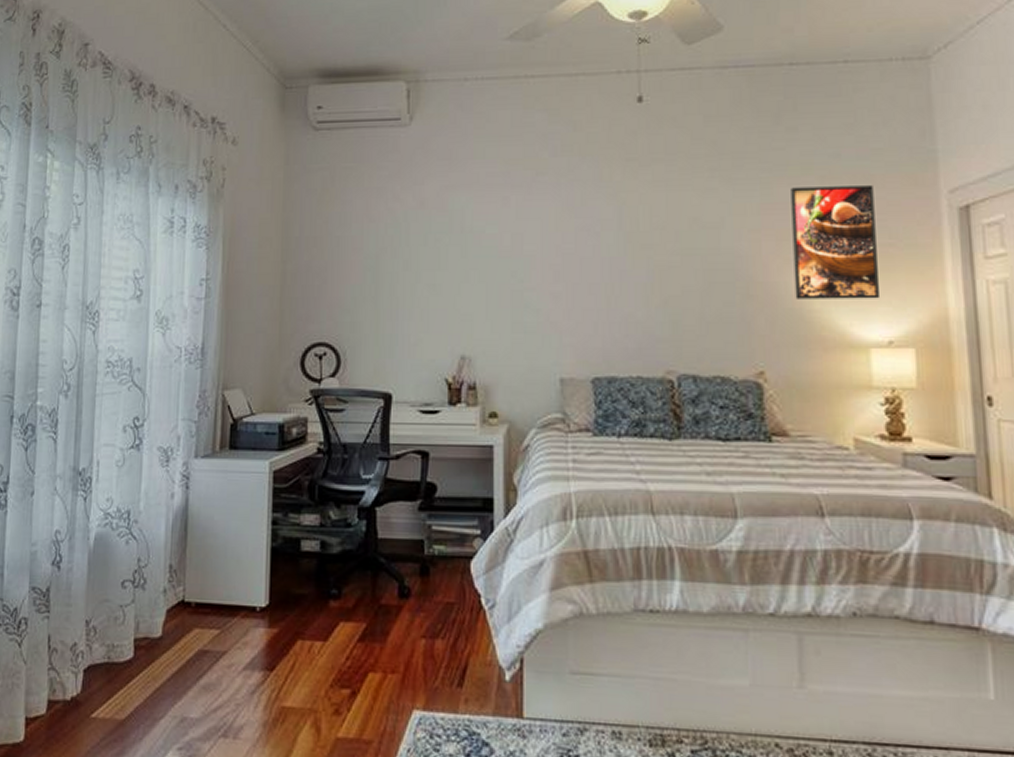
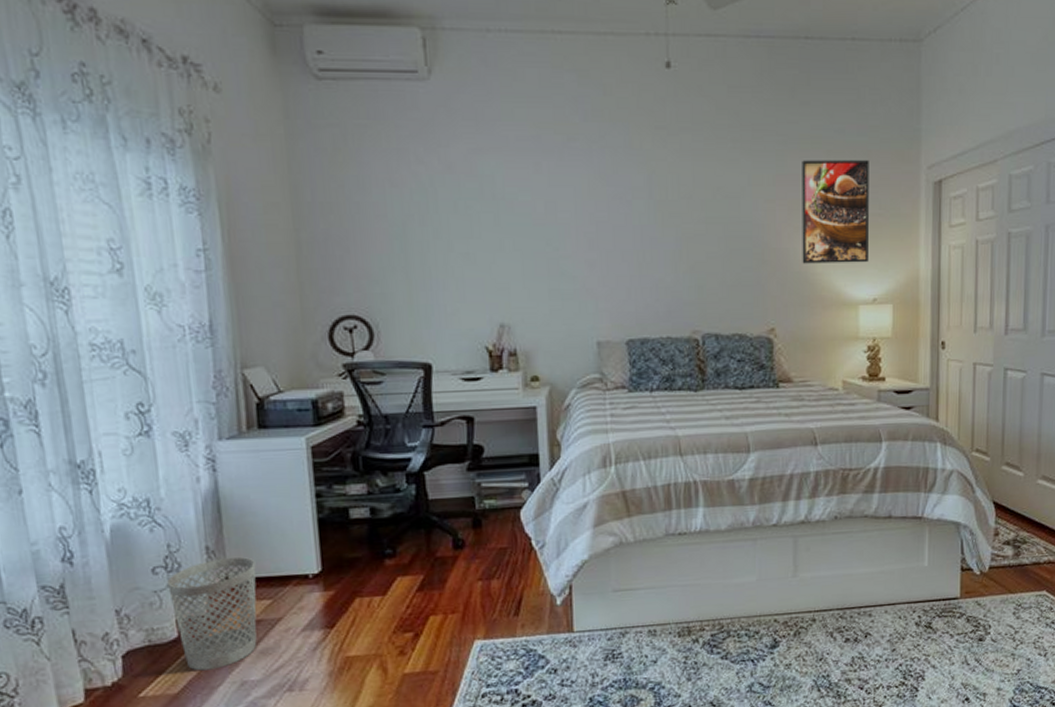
wastebasket: none [132,578,210,699] -> present [167,556,257,671]

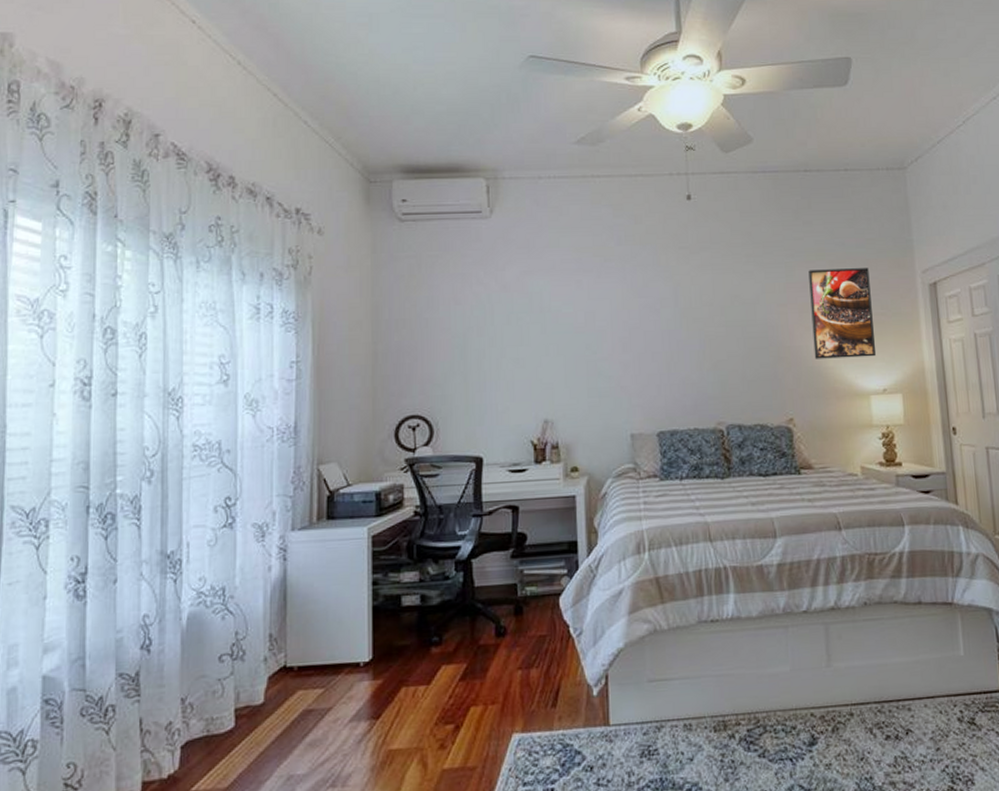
wastebasket: present [167,556,257,671] -> none [231,644,313,764]

